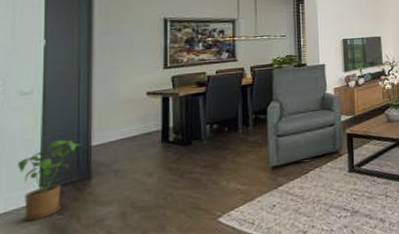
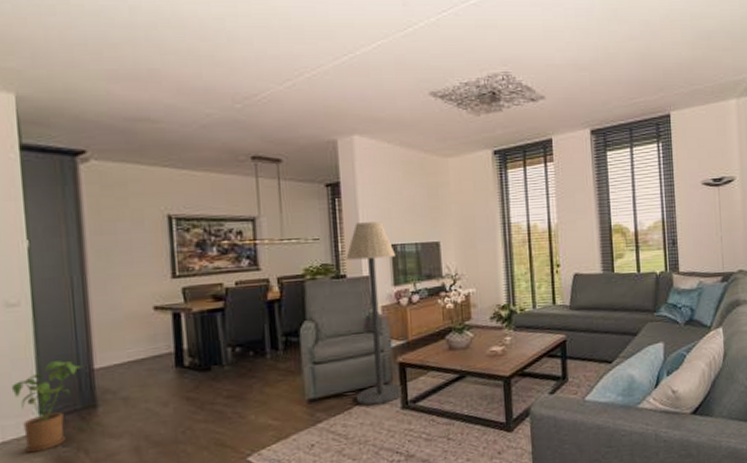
floor lamp: none [307,21,350,171] -> present [346,221,403,406]

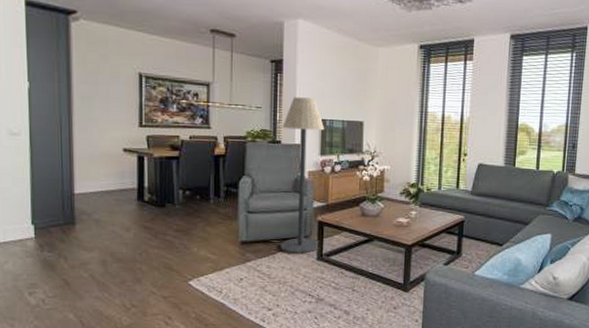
house plant: present [11,361,83,453] -> none [11,183,66,254]

